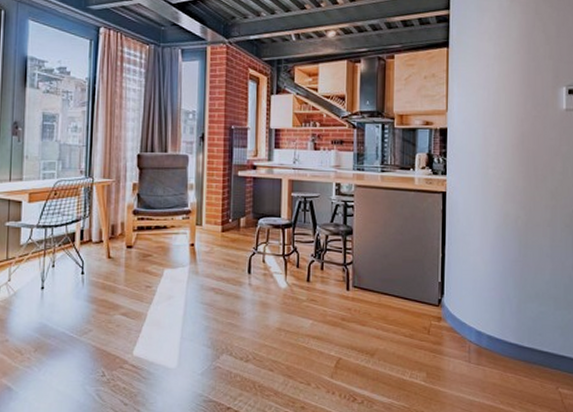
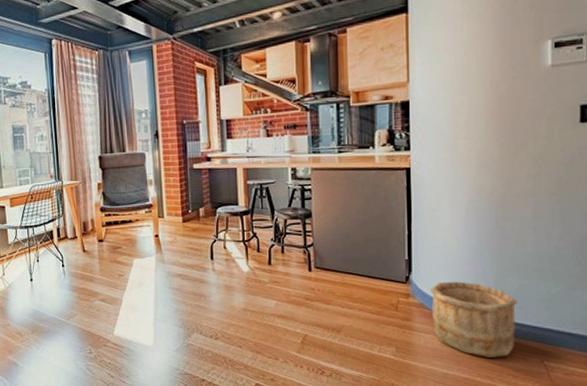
wooden bucket: none [459,306,536,384] -> present [429,281,517,357]

